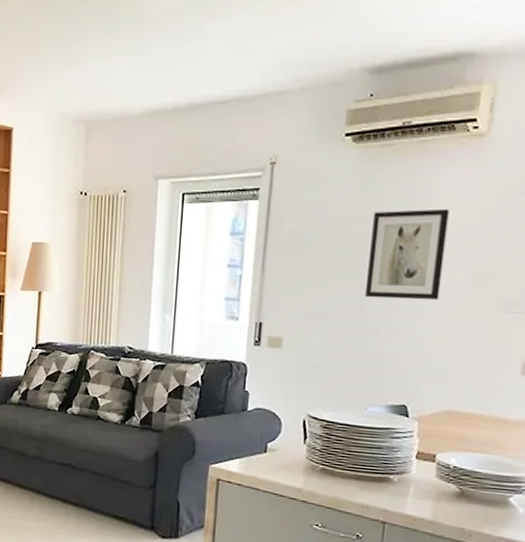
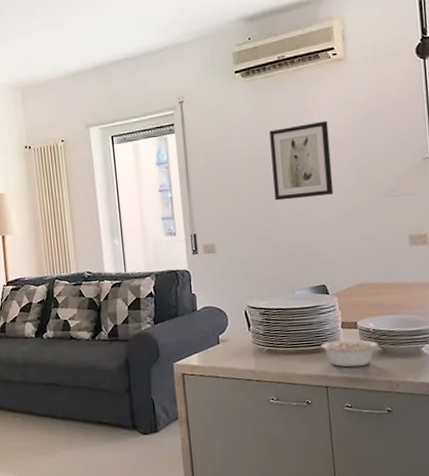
legume: none [386,471,457,507] -> present [320,339,378,367]

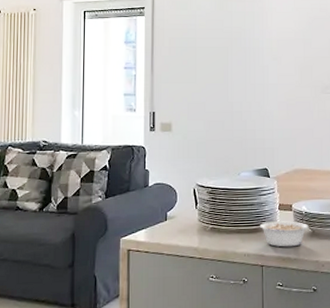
wall art: present [269,120,334,201] -> none [229,21,280,88]

